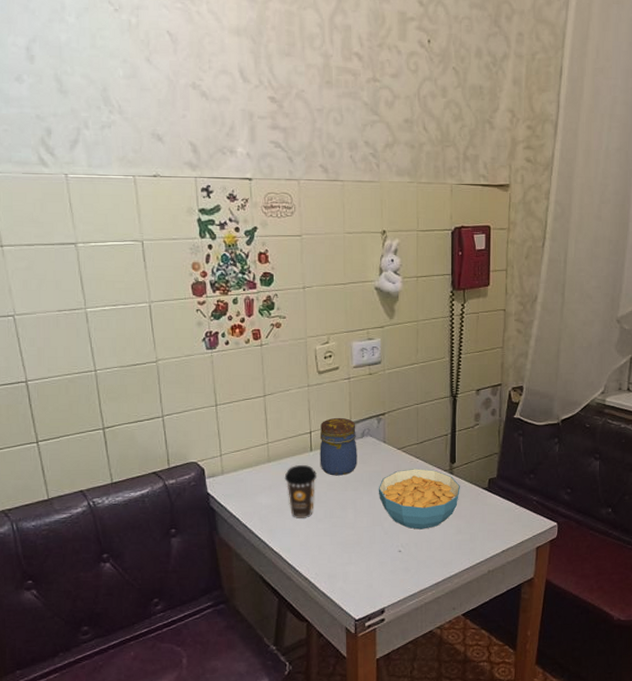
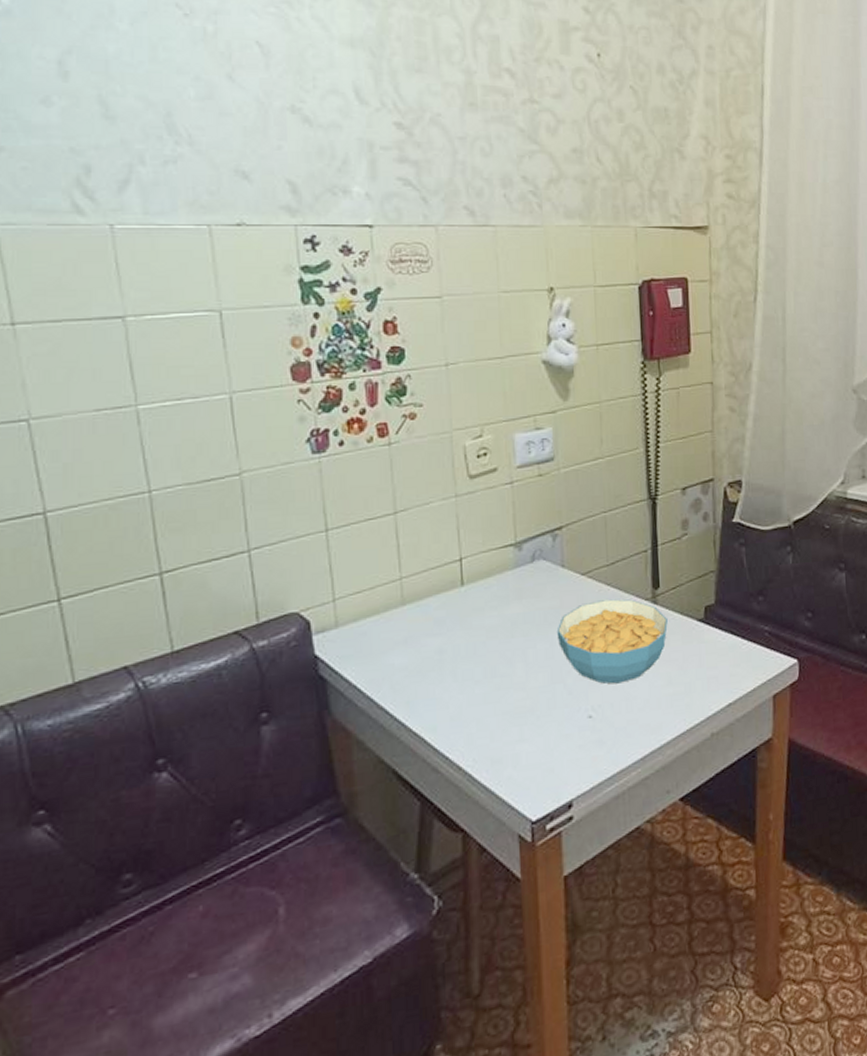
coffee cup: present [284,465,316,520] -> none [425,605,471,684]
jar: present [319,417,357,476] -> none [473,536,527,618]

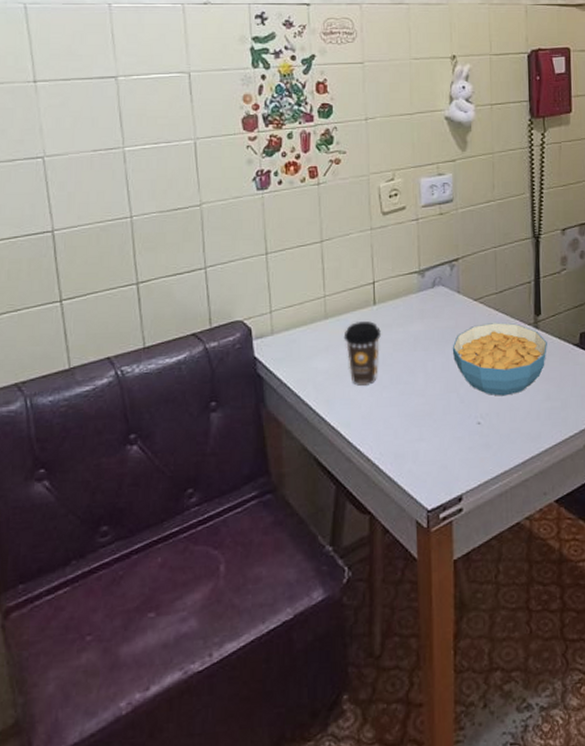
coffee cup: none [425,605,471,684] -> present [343,321,381,387]

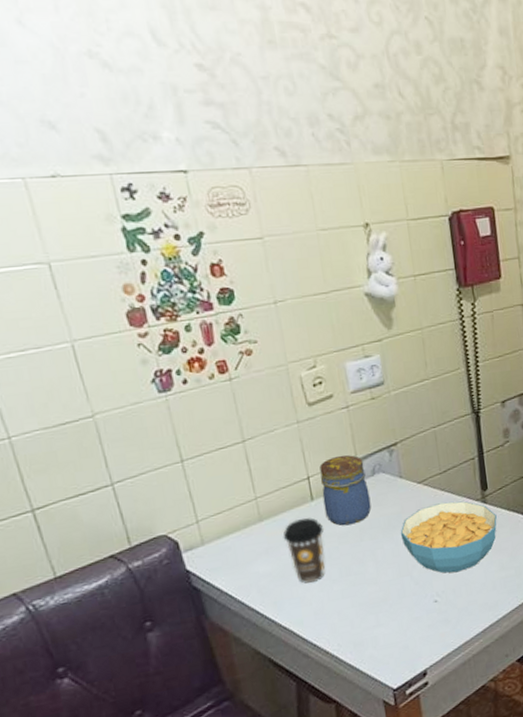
jar: none [384,264,428,334] -> present [319,455,371,526]

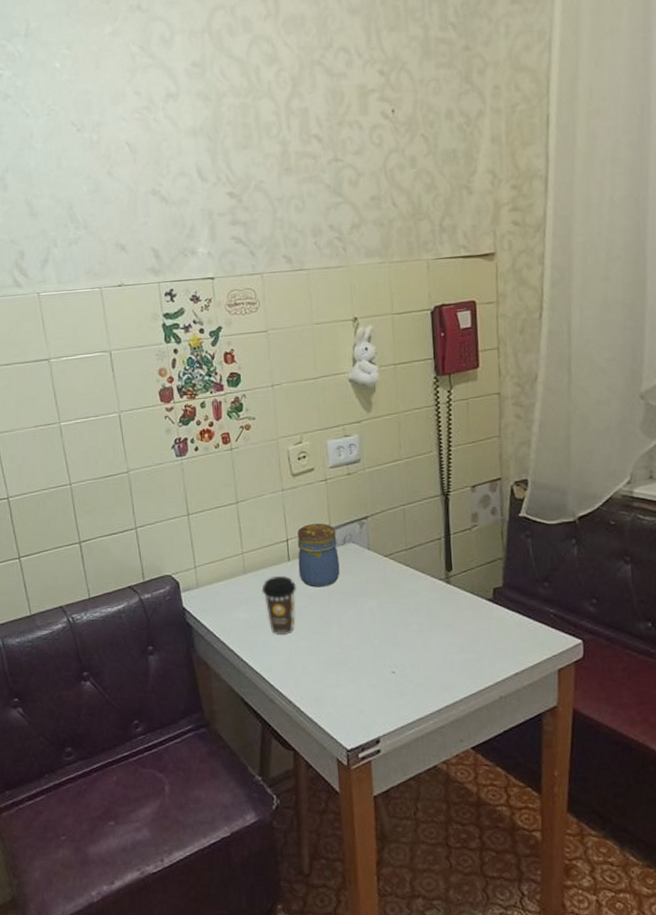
cereal bowl: present [400,501,497,574] -> none [364,578,460,648]

